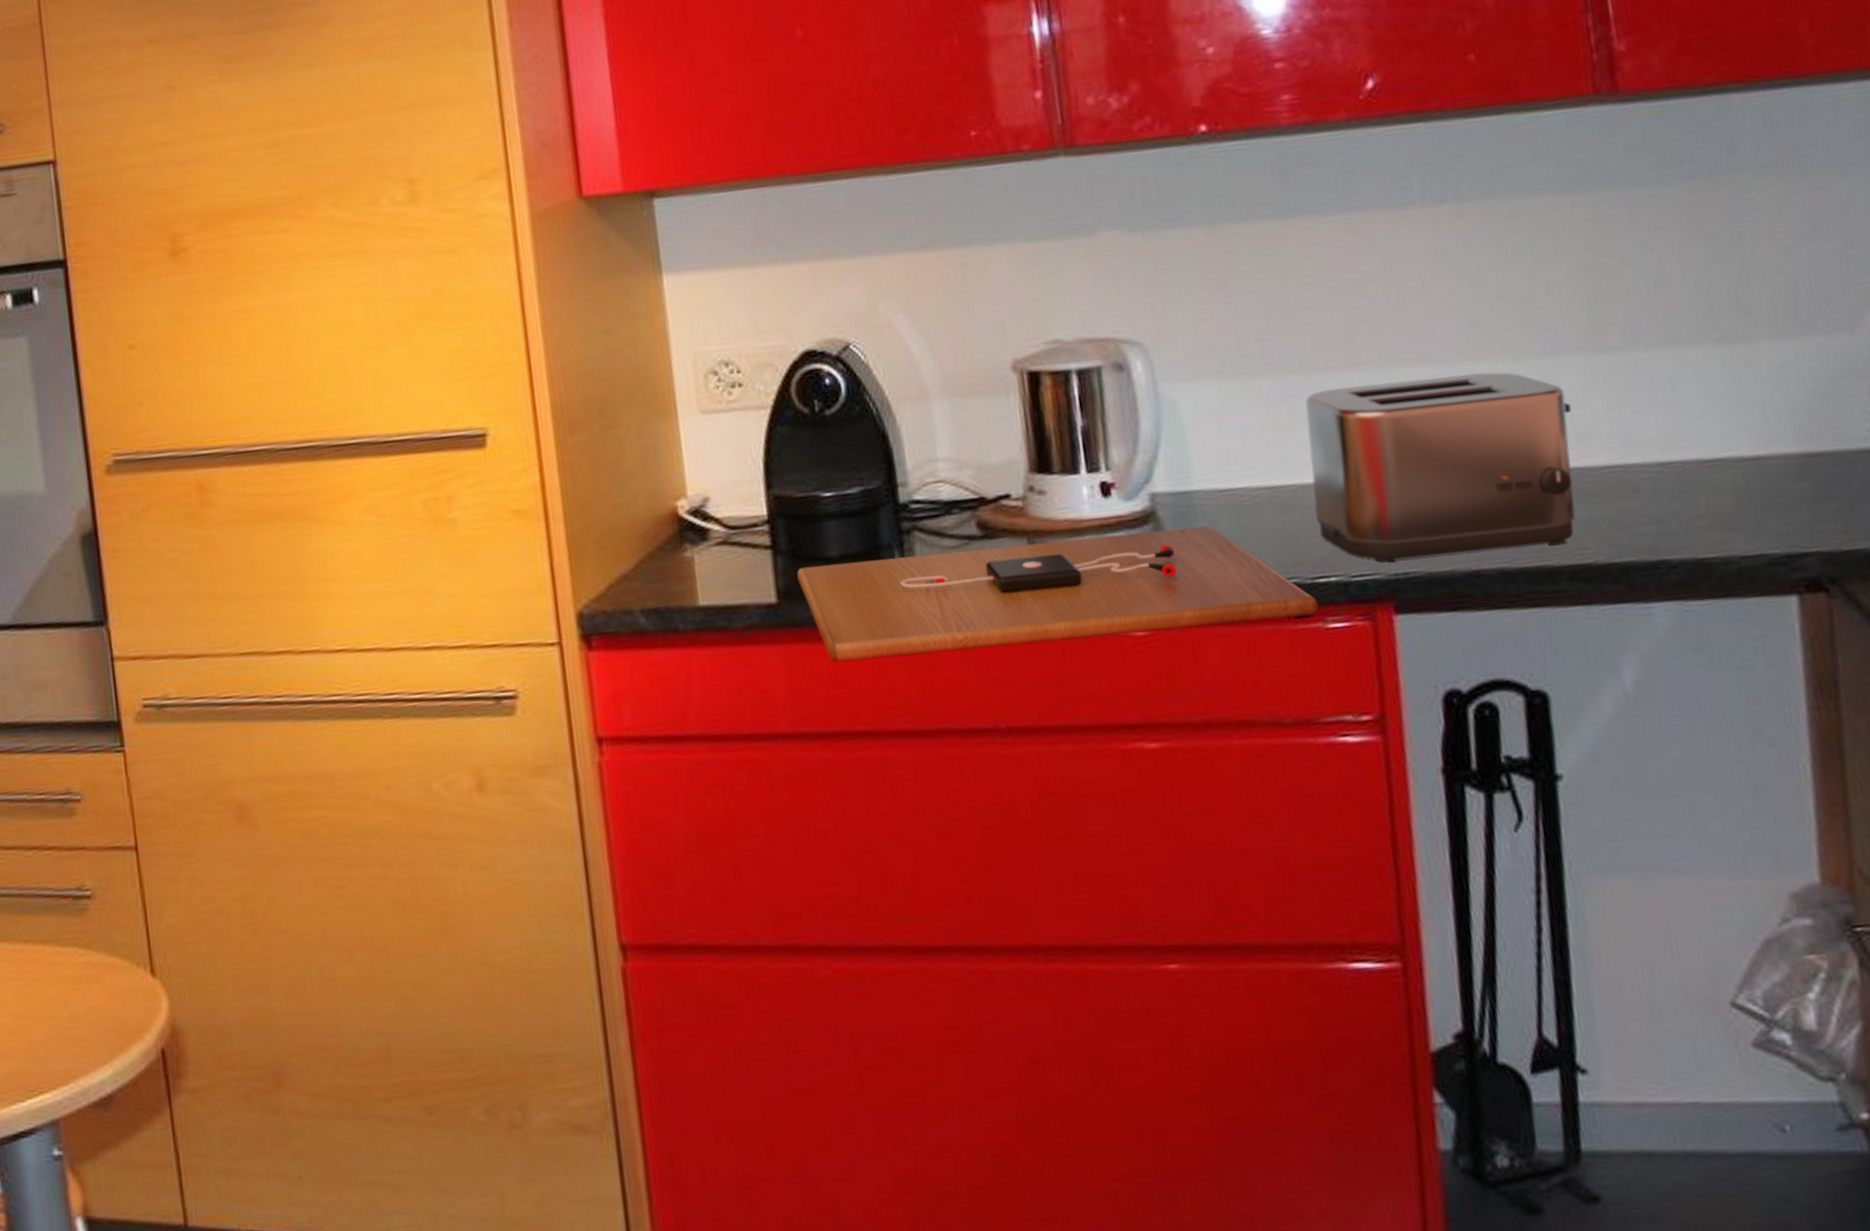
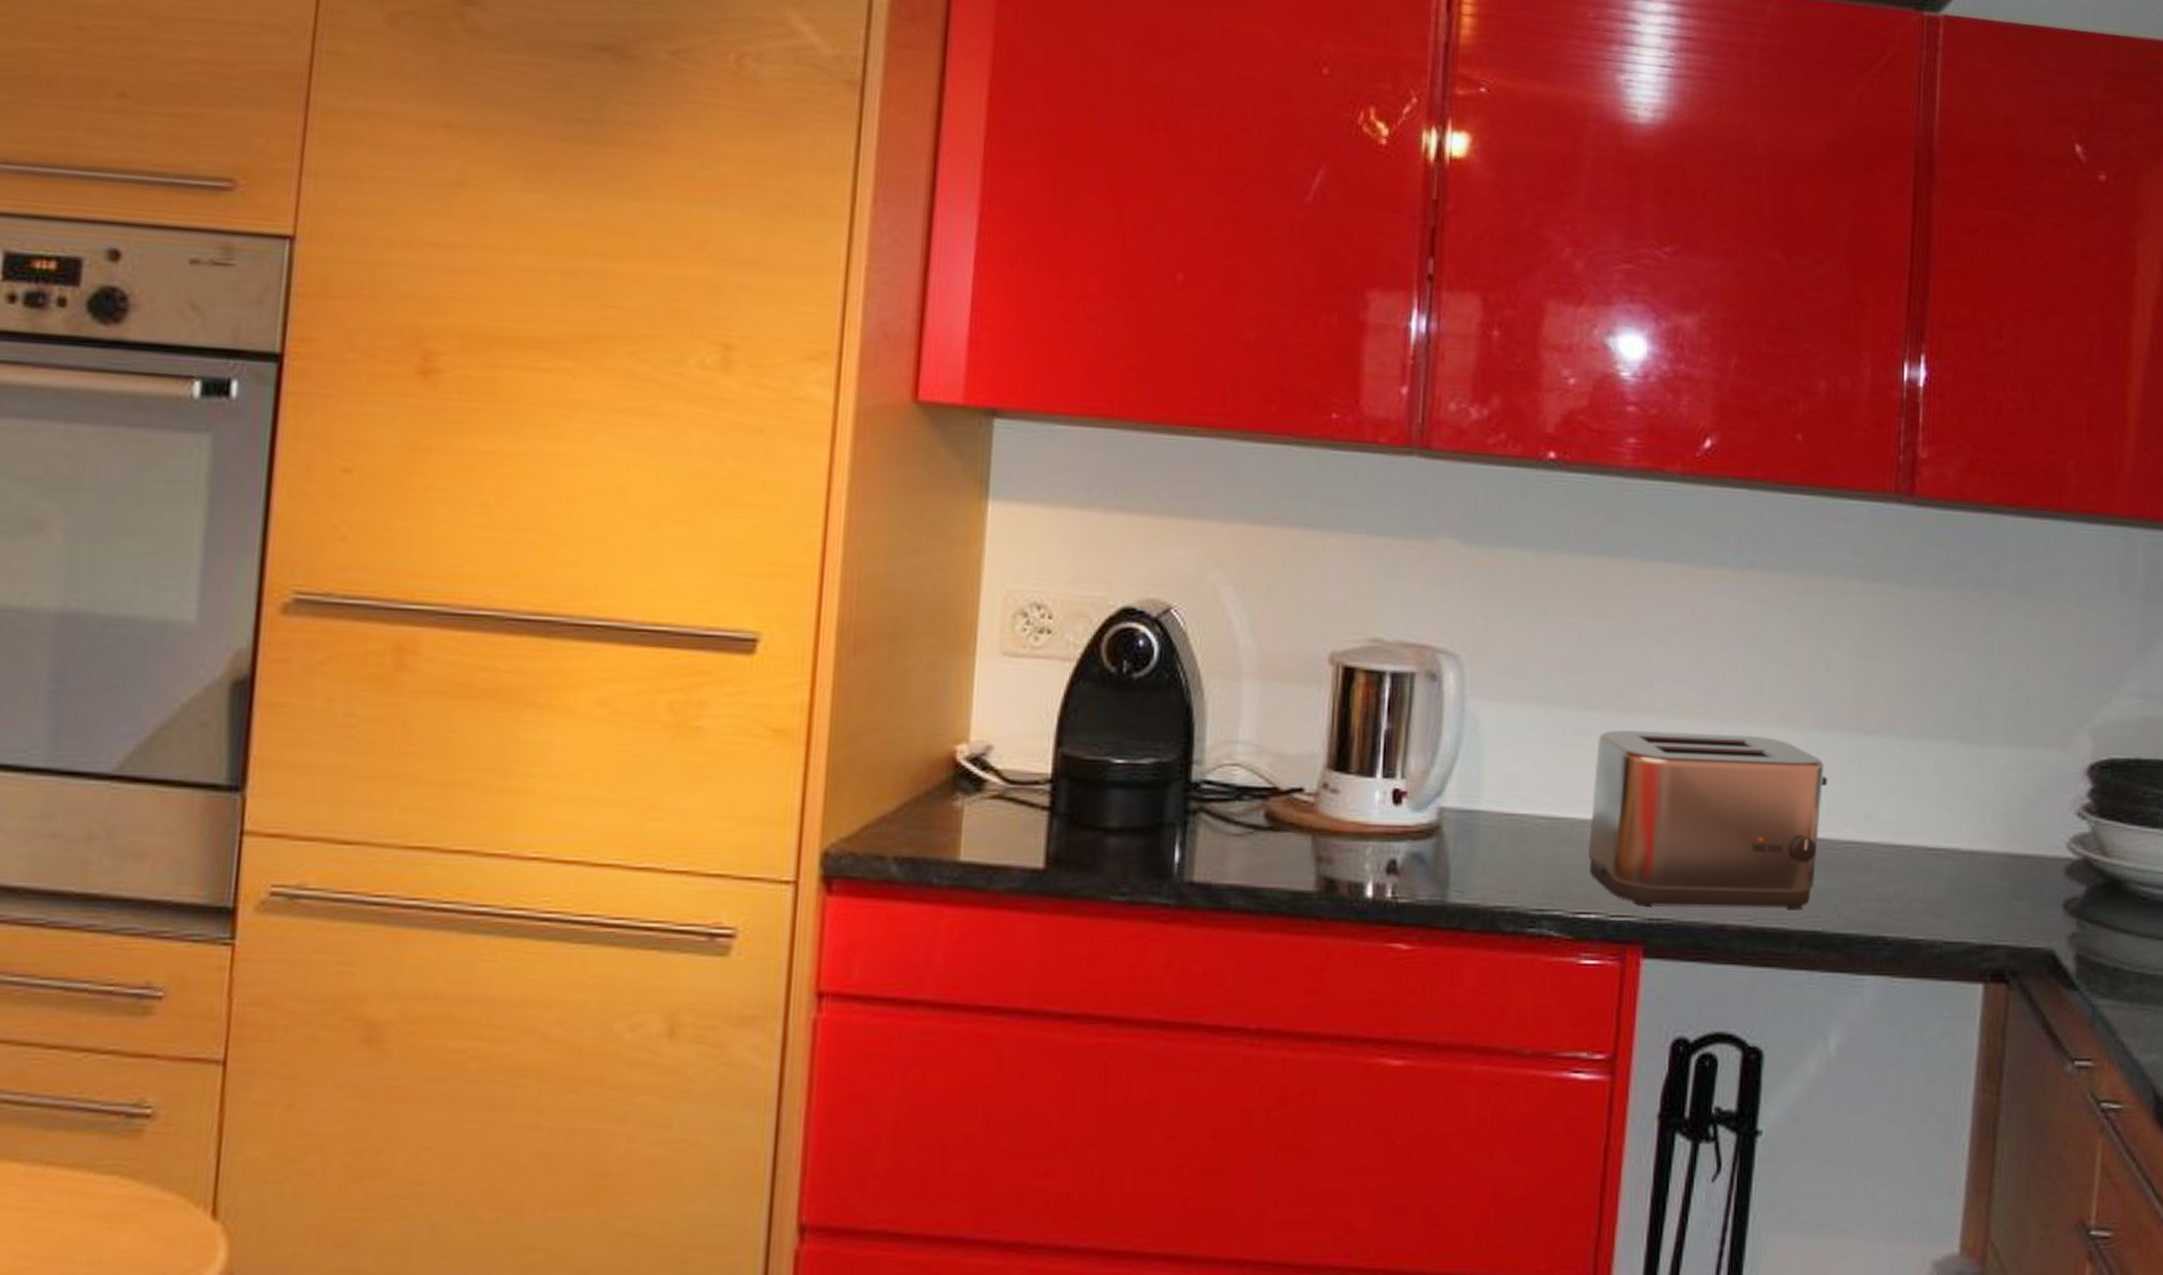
cutting board: present [796,525,1319,663] -> none [1070,834,1575,950]

